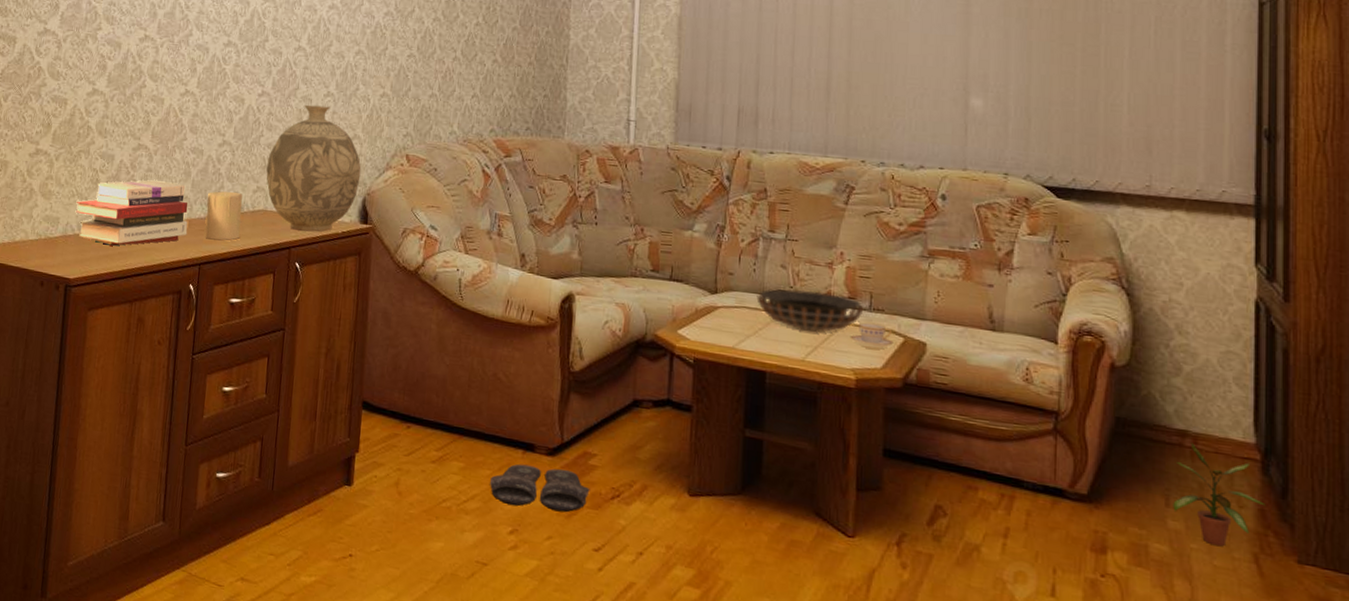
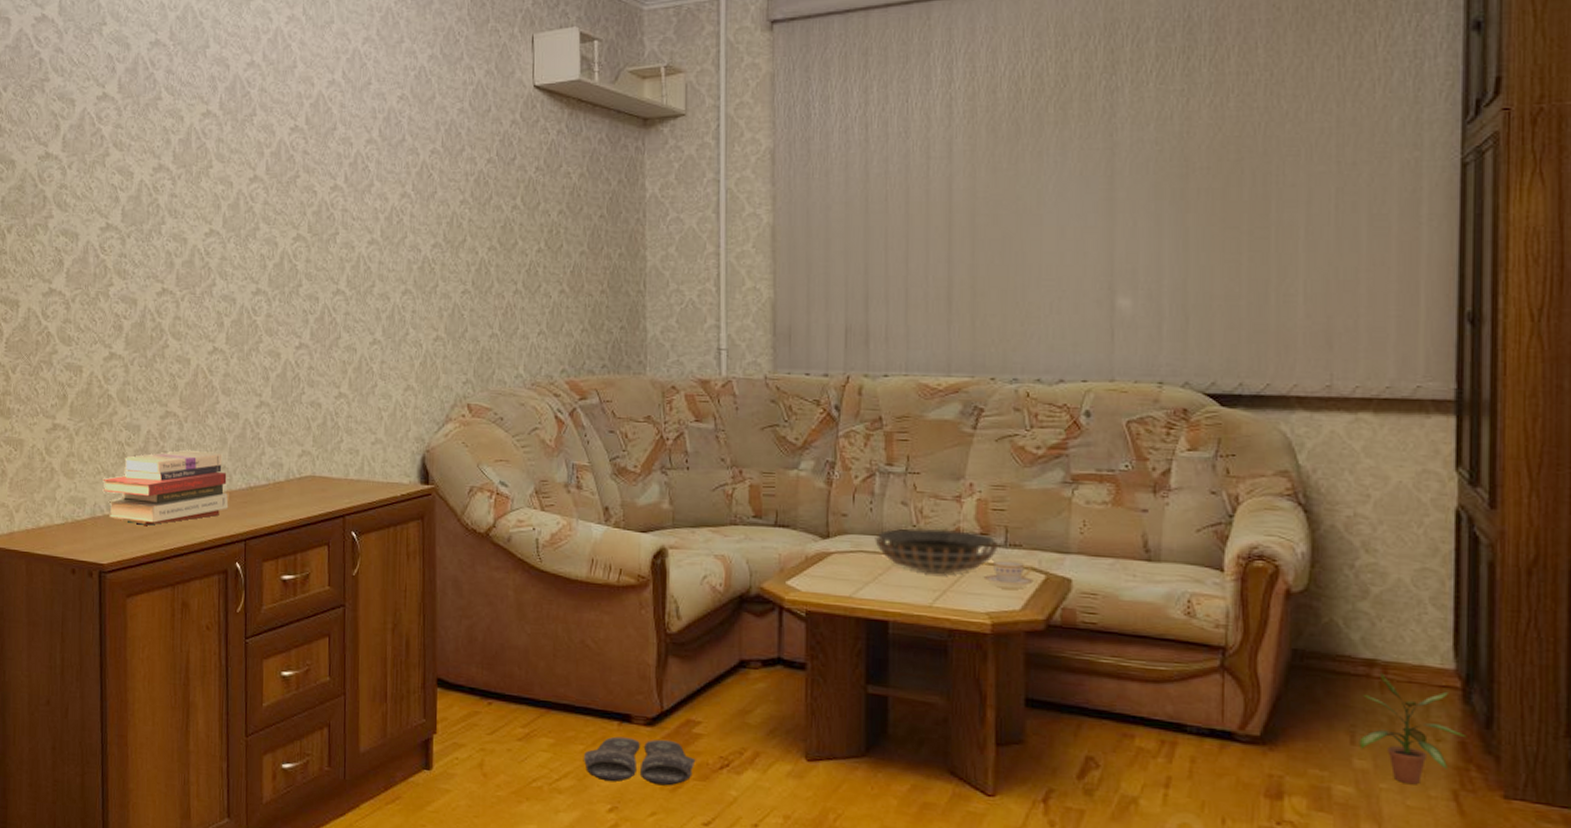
candle: present [205,191,243,241] -> none [248,457,288,513]
decorative vase: present [266,104,361,232] -> none [311,355,418,497]

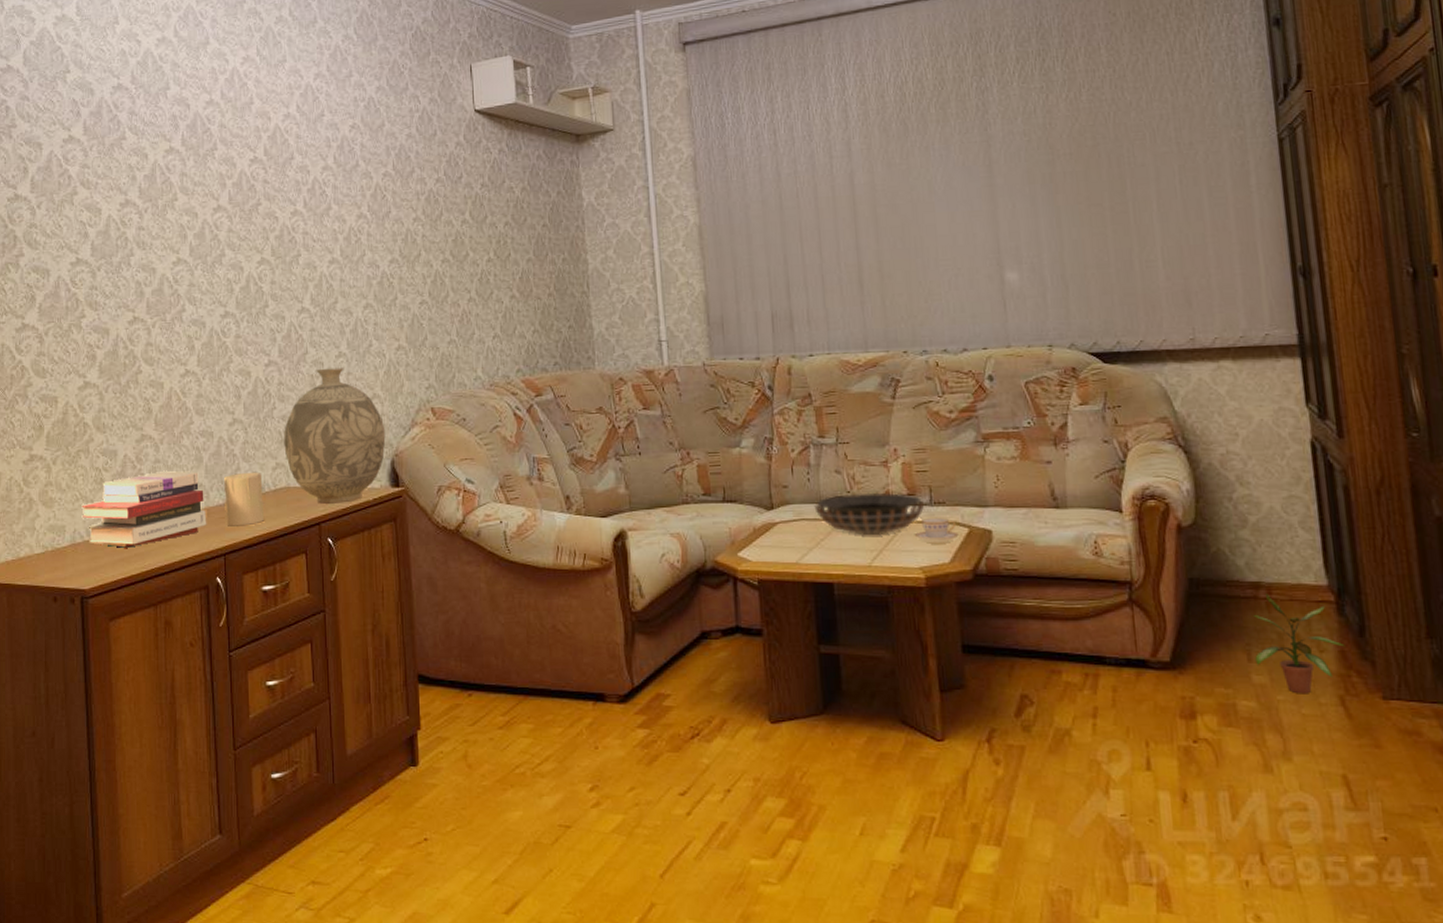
candle: none [248,457,288,513] -> present [224,472,264,526]
decorative vase: none [311,355,418,497] -> present [284,367,386,504]
slippers: present [584,736,696,786] -> none [563,715,668,760]

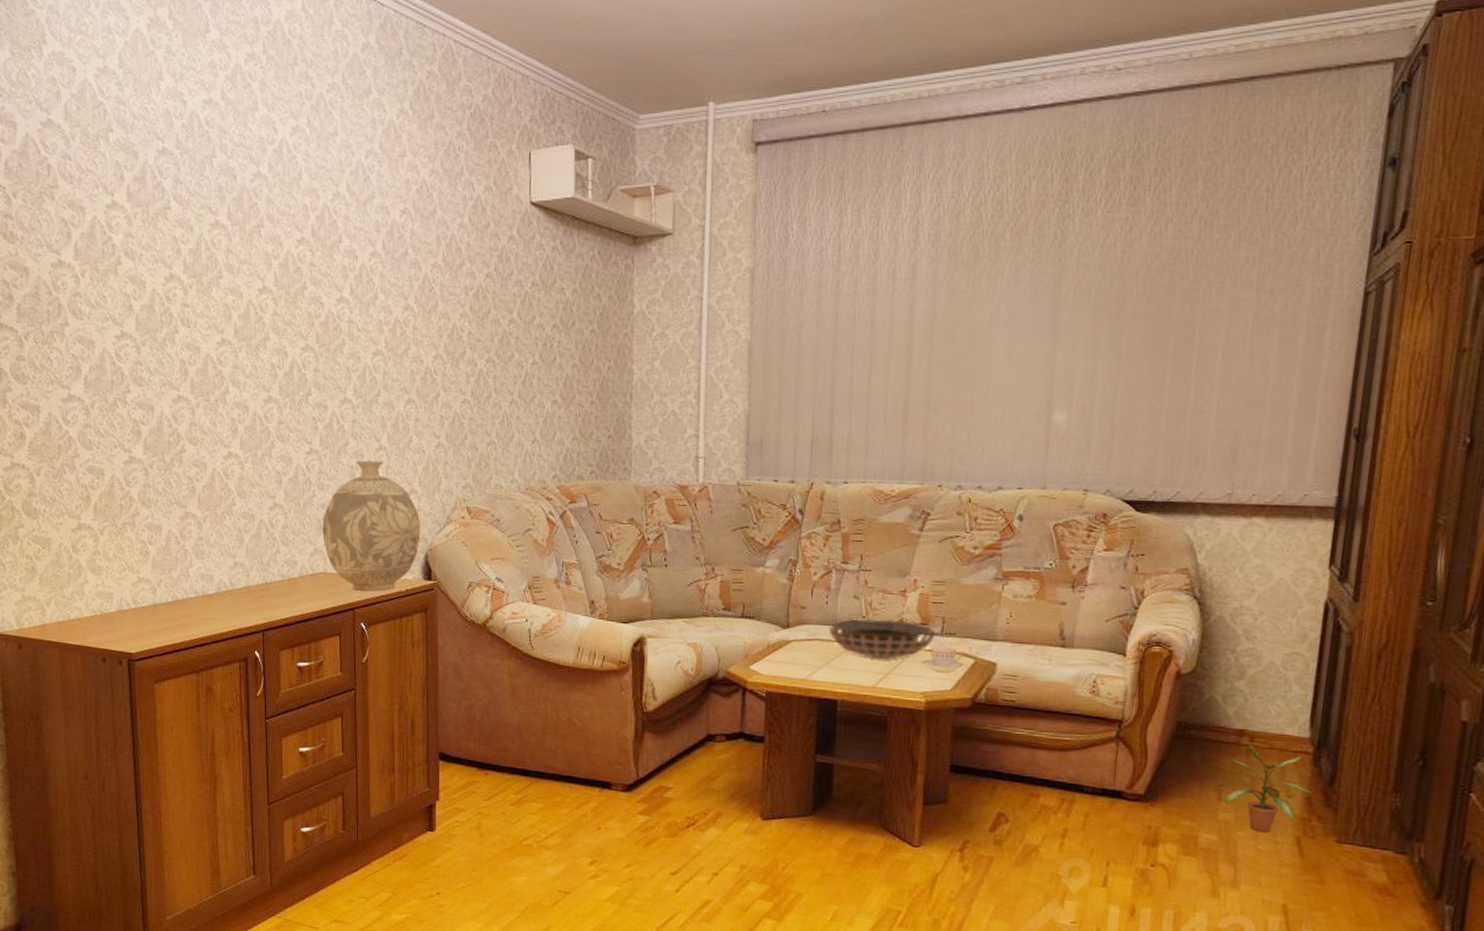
books: present [81,471,207,548] -> none [128,549,247,618]
candle: present [224,472,264,526] -> none [264,555,301,606]

